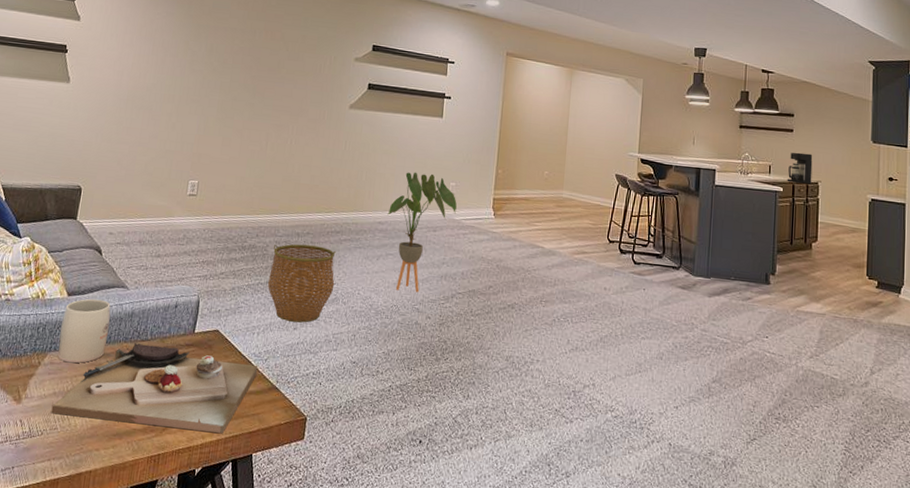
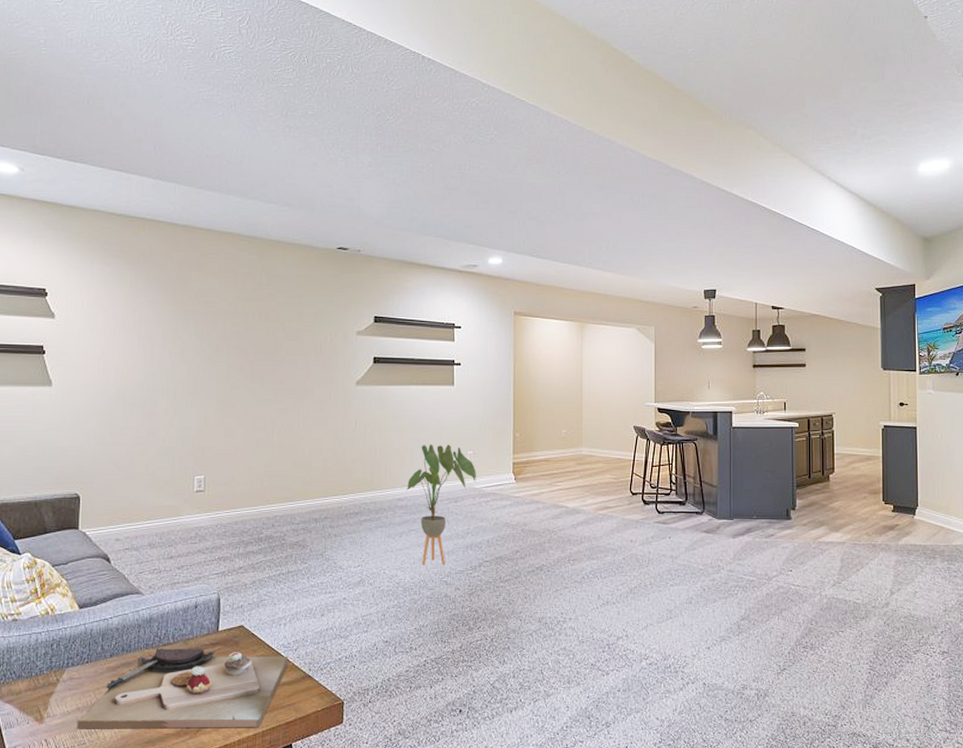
mug: present [58,298,111,364] -> none [76,609,128,676]
basket: present [267,244,336,323] -> none [289,530,359,608]
coffee maker: present [787,152,813,185] -> none [802,386,826,417]

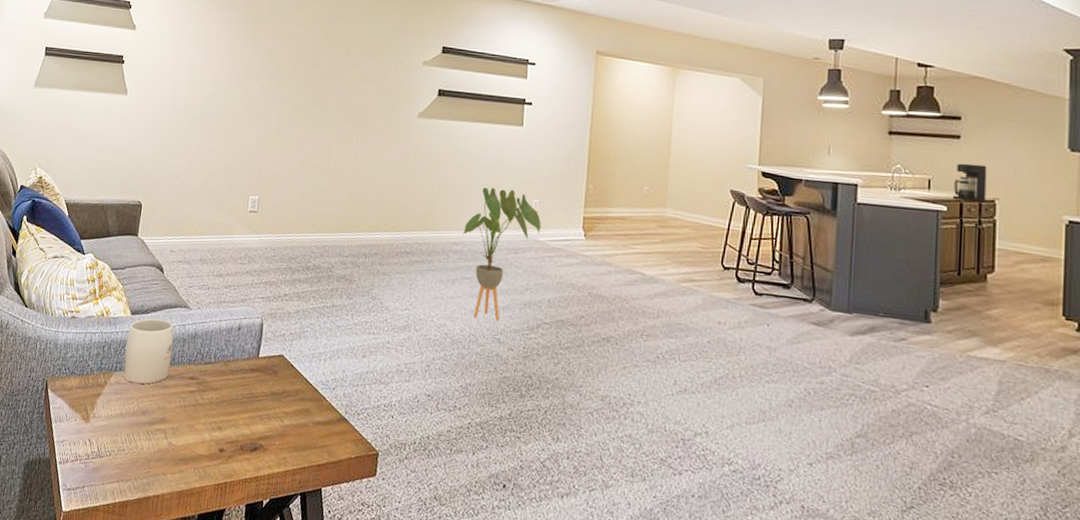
mug: none [76,609,128,676] -> present [123,318,174,385]
decorative tray: present [77,647,289,729] -> none [118,364,326,464]
coffee maker: none [802,386,826,417] -> present [952,163,987,203]

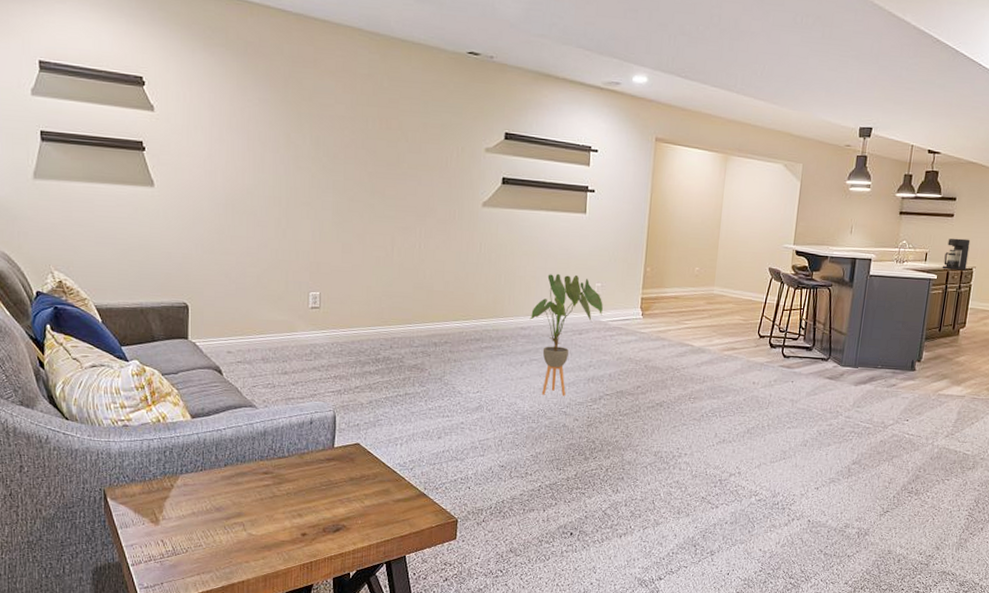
mug: present [123,318,174,385] -> none [190,419,242,484]

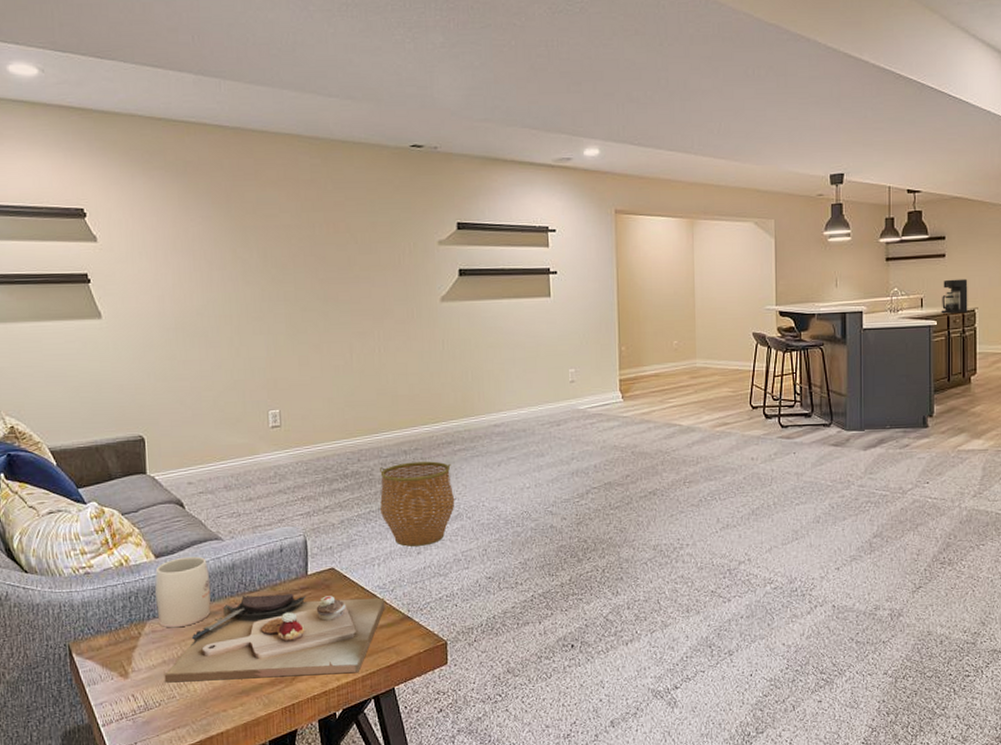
mug: none [190,419,242,484] -> present [155,556,211,628]
decorative tray: none [193,460,404,539] -> present [164,594,385,683]
basket: none [406,354,478,432] -> present [379,461,455,547]
house plant: present [529,273,603,396] -> none [502,362,580,495]

